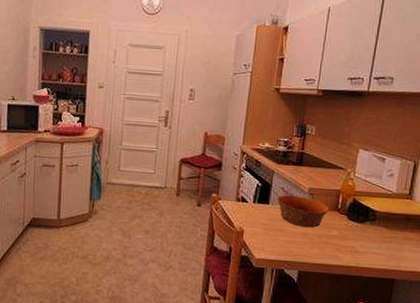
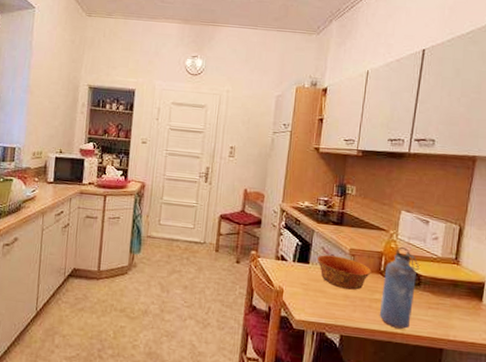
water bottle: none [335,184,375,262] -> present [379,246,419,329]

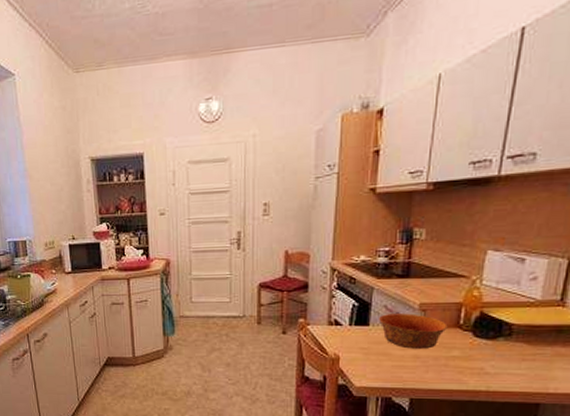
water bottle: present [379,246,419,329] -> none [457,293,511,386]

